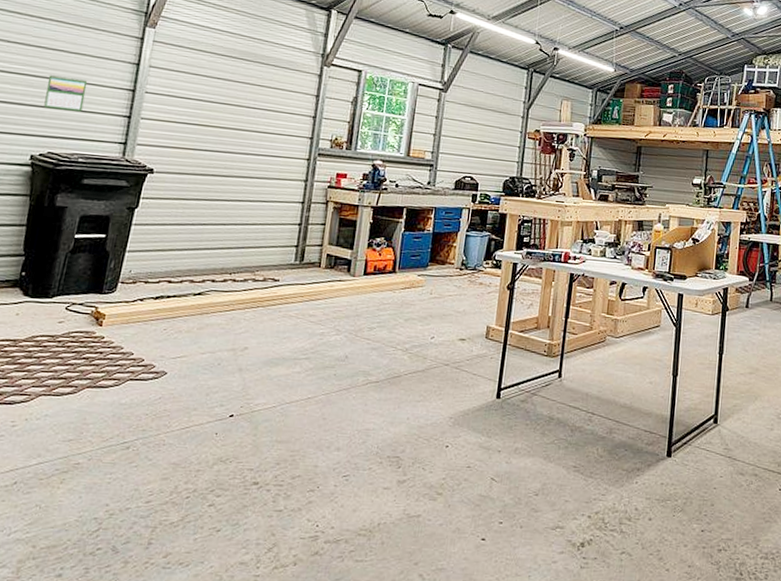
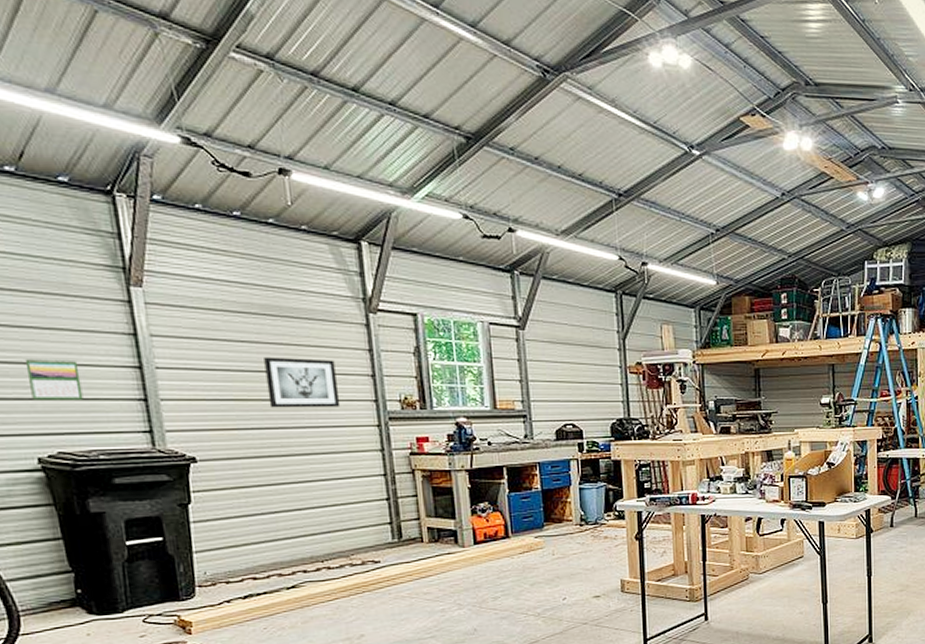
wall art: none [225,92,287,141] -> present [264,356,341,408]

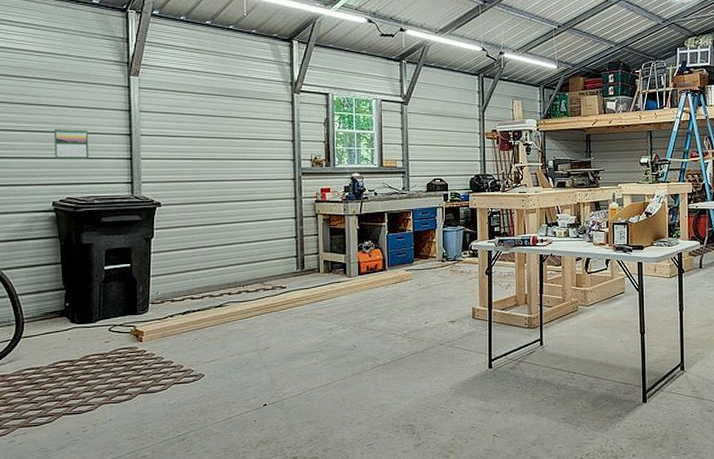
wall art: present [264,356,341,408] -> none [216,126,268,165]

